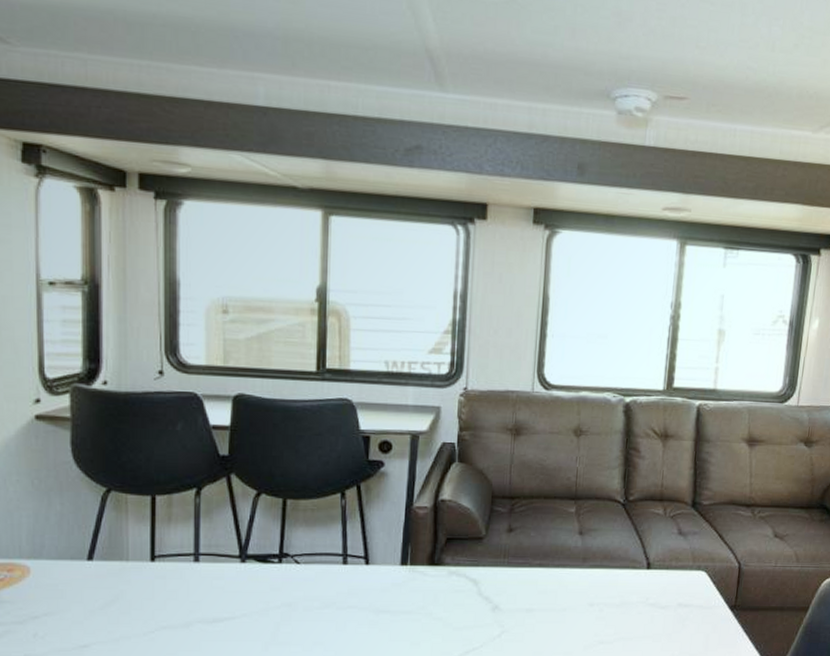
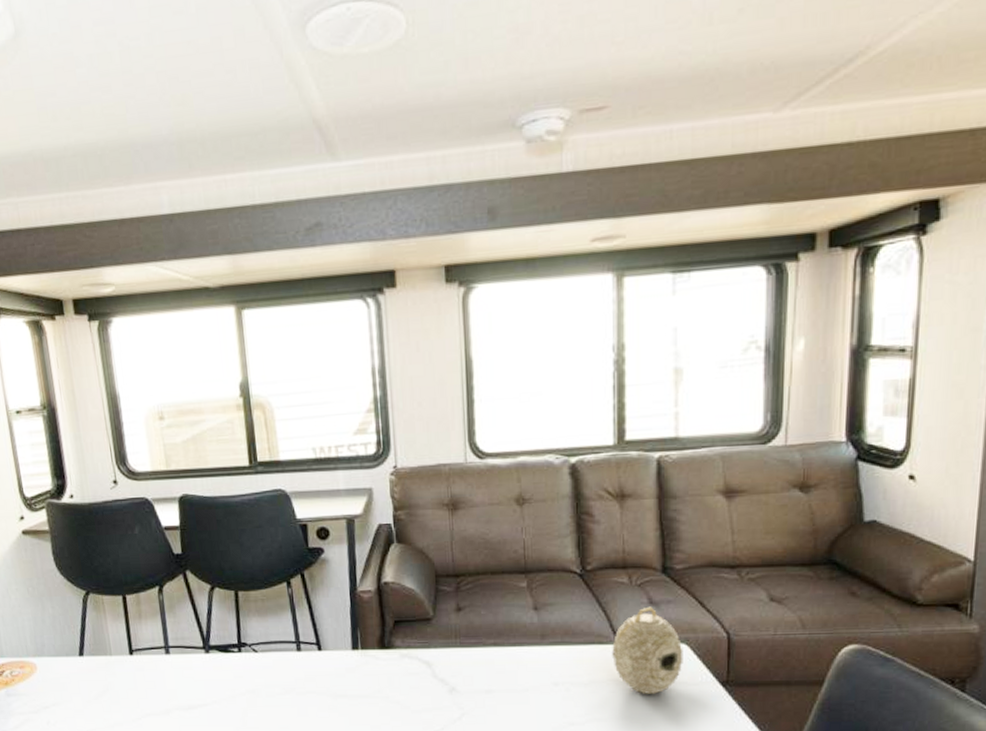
decorative ball: none [643,536,703,616] -> present [612,606,683,694]

